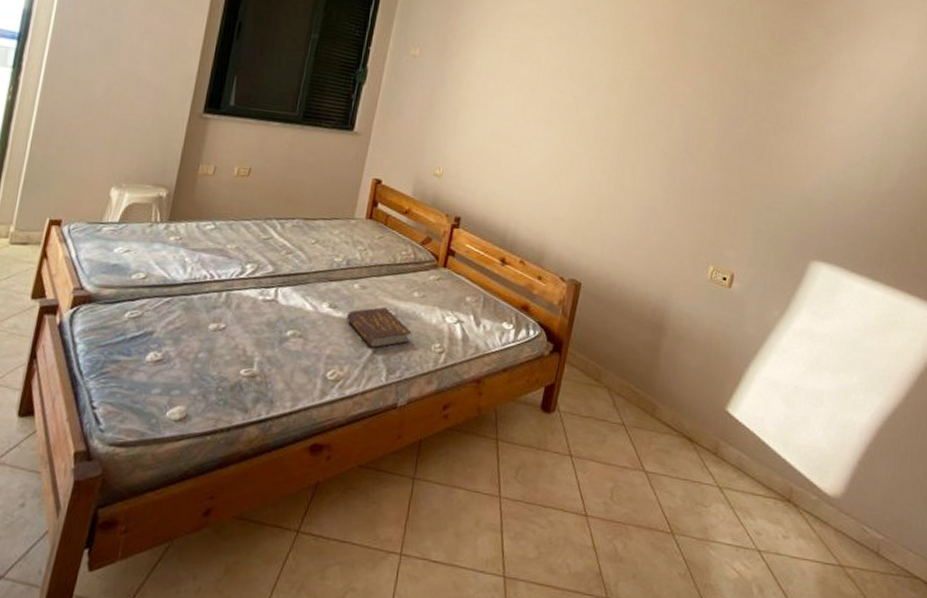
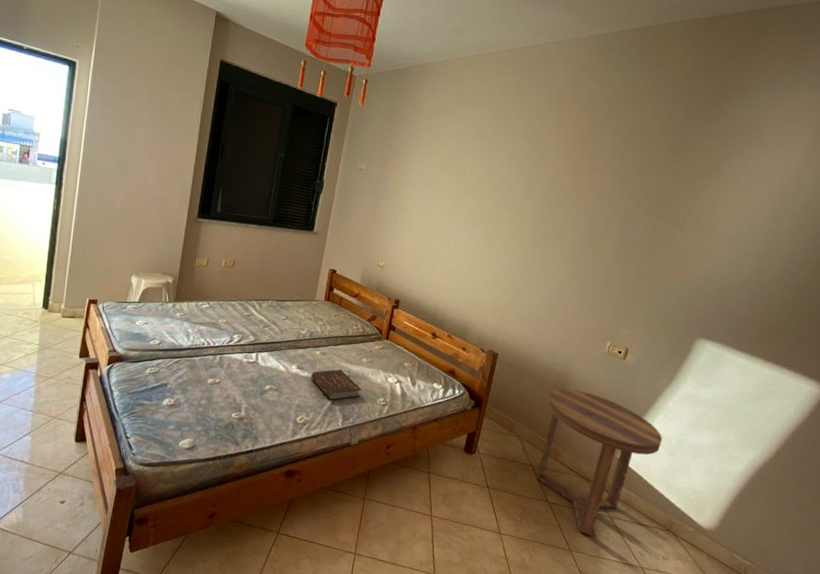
side table: none [628,325,776,513] -> present [535,388,662,536]

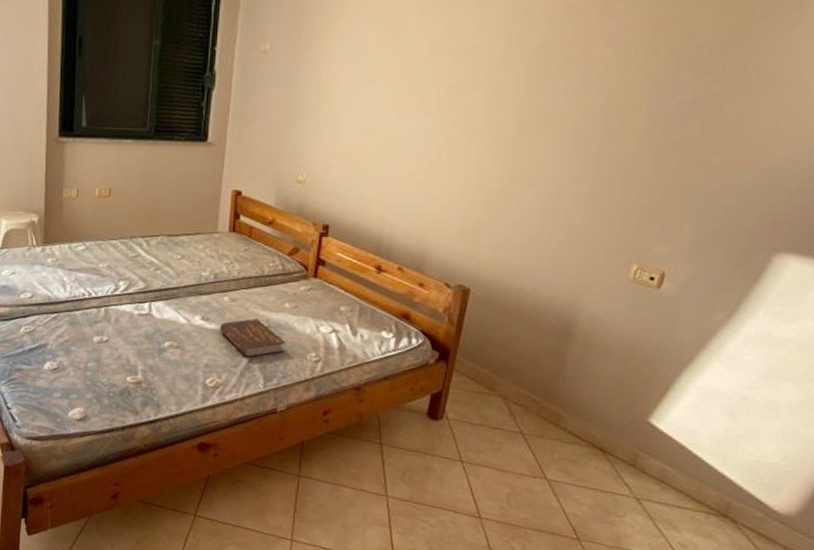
side table: present [535,388,662,536] -> none [528,331,717,522]

